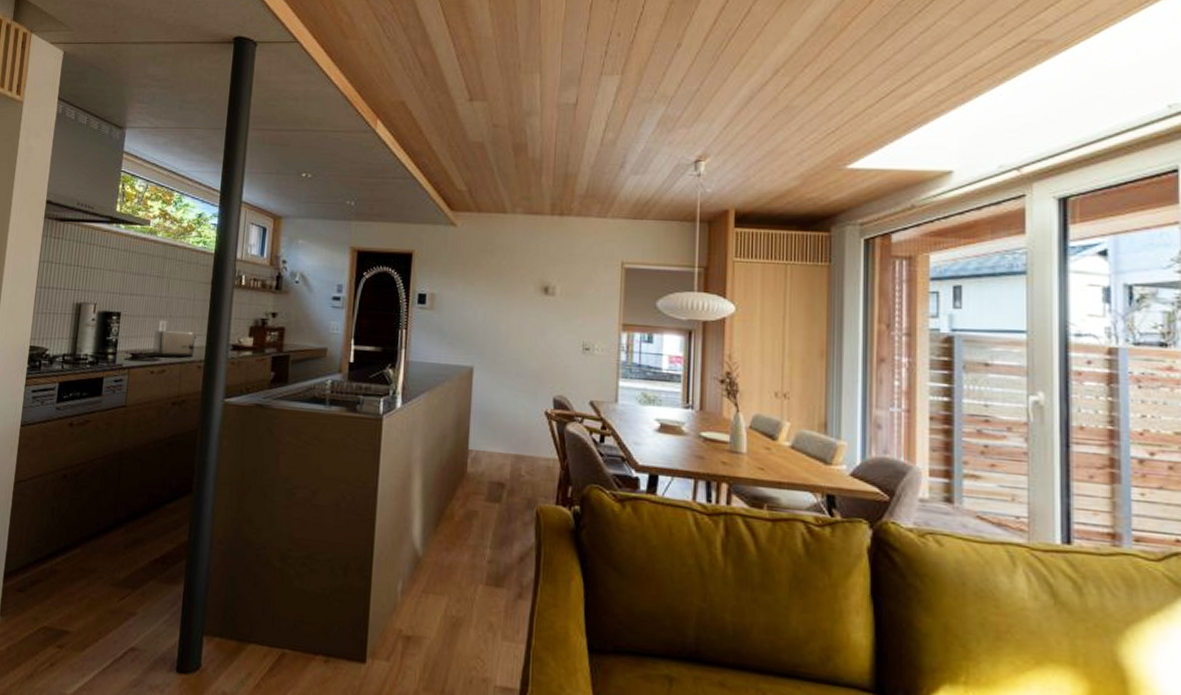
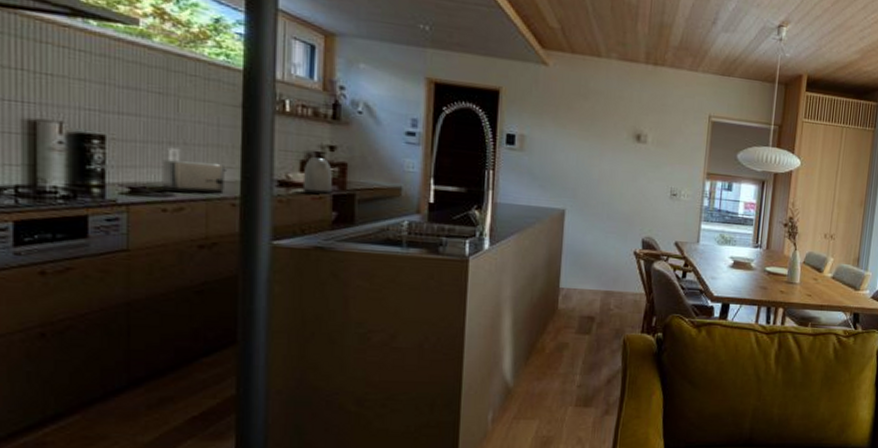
kettle: none [249,322,273,357] -> present [302,156,332,195]

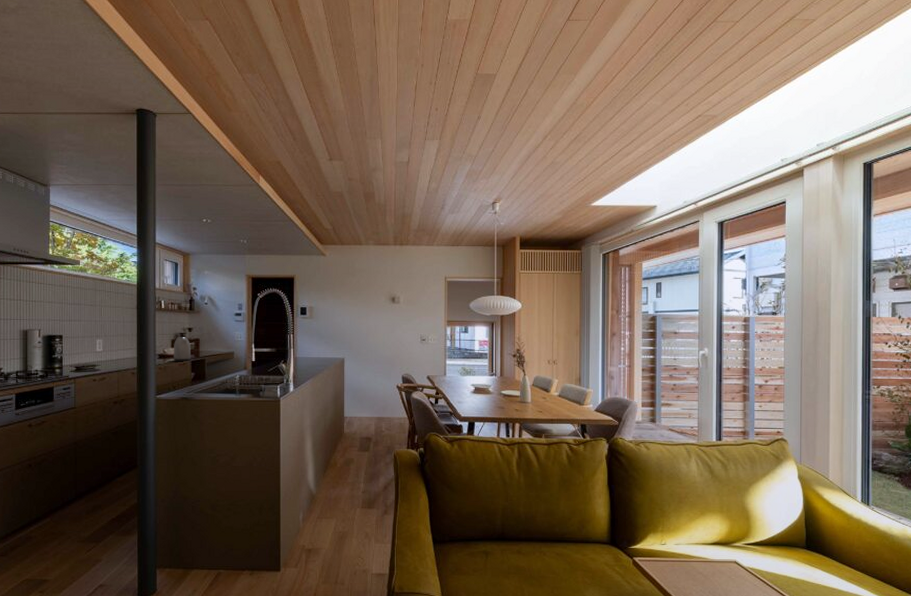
toaster: present [161,159,226,195] -> none [93,346,129,368]

